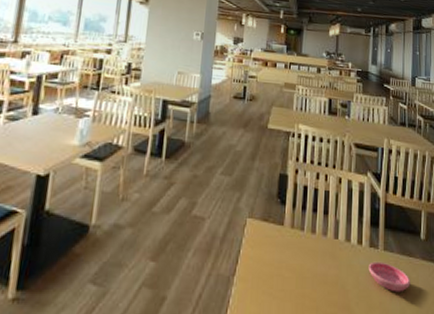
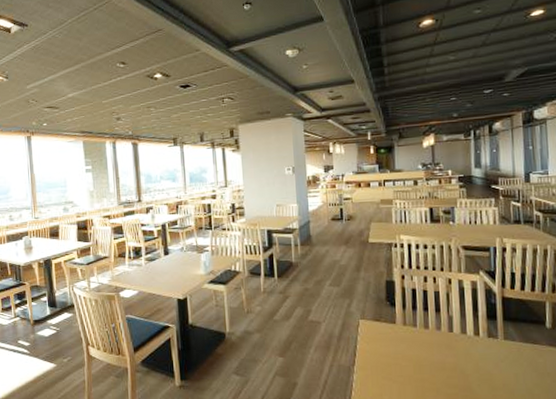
saucer: present [368,261,411,292] -> none [488,349,537,375]

